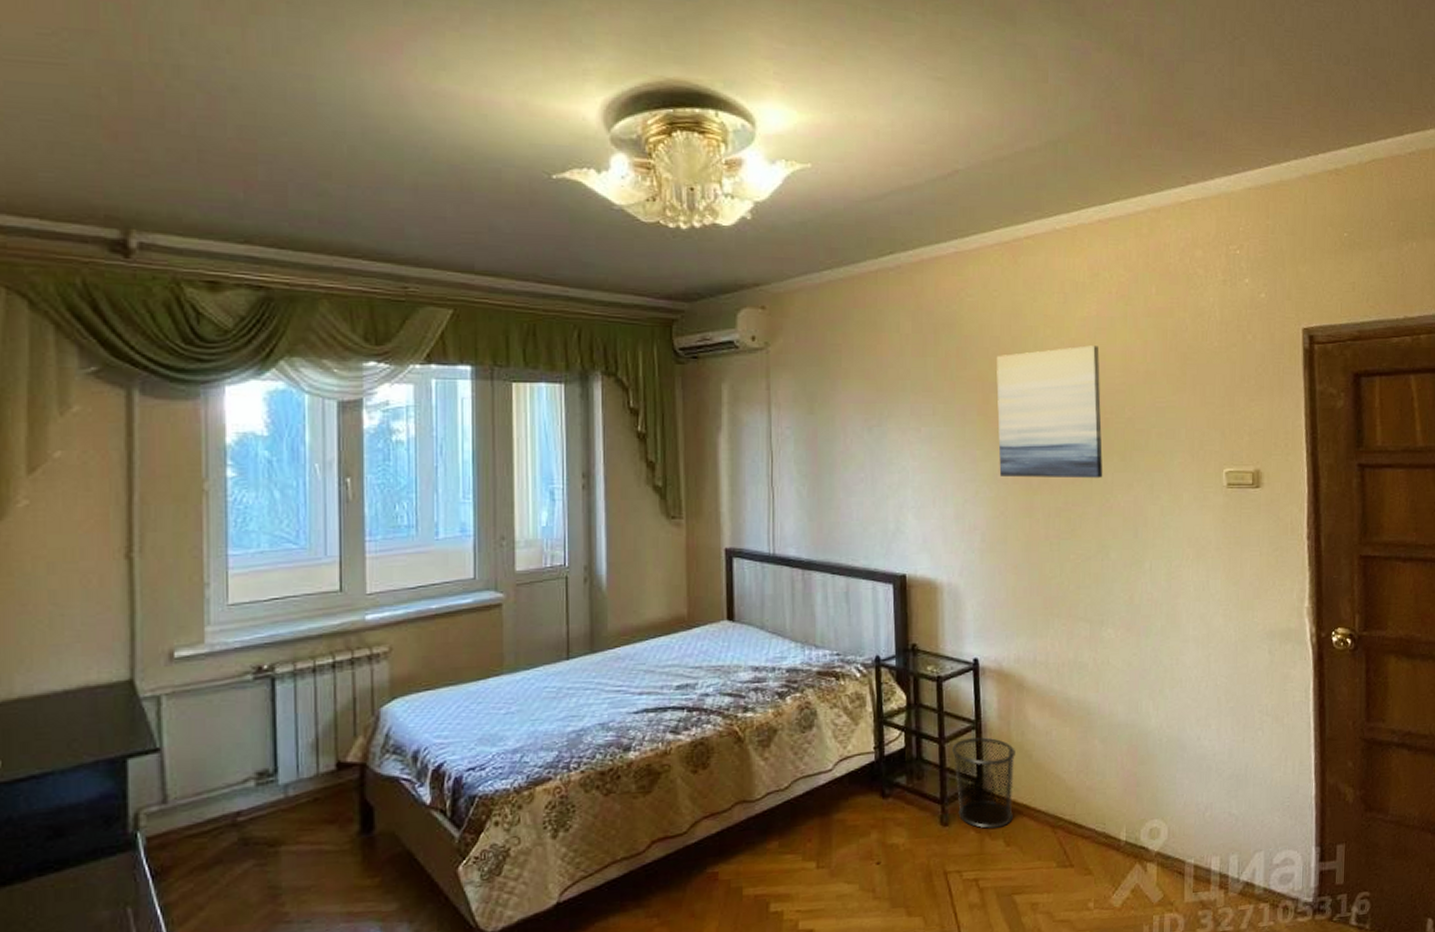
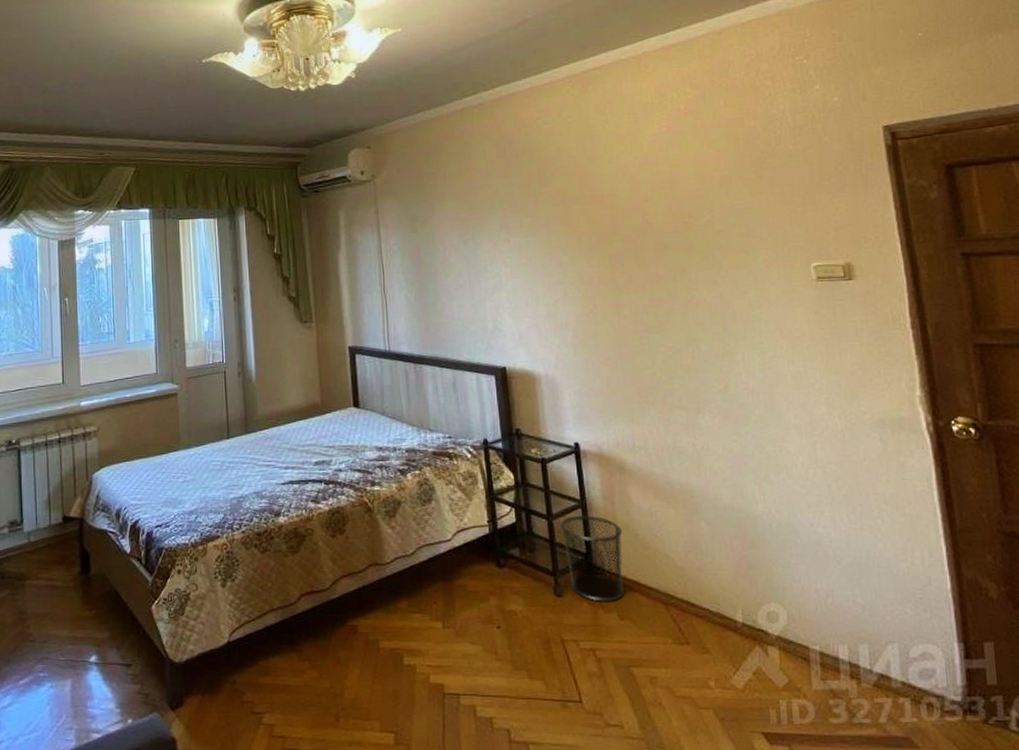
wall art: present [997,345,1103,479] -> none [575,157,687,279]

